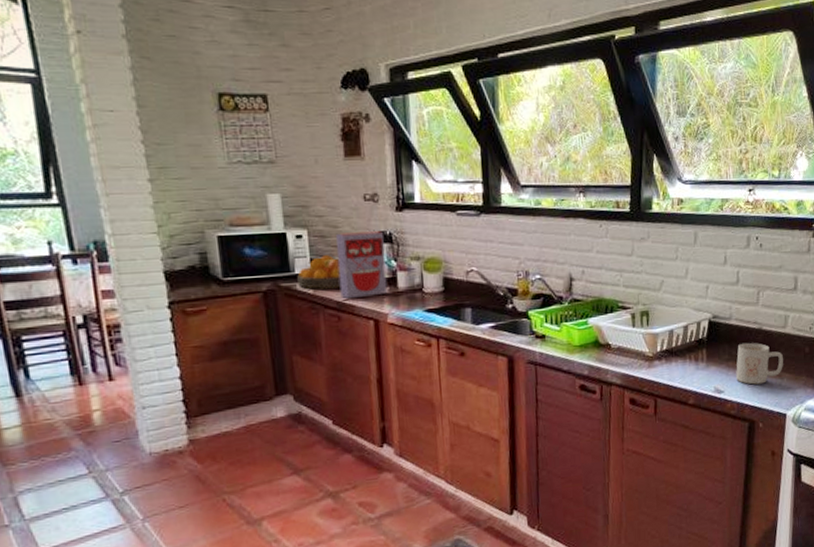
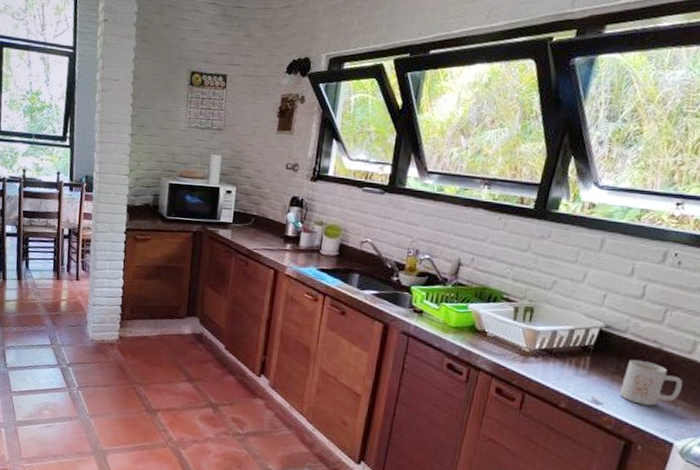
fruit bowl: present [297,255,341,289] -> none [220,210,256,239]
cereal box: present [336,231,388,299] -> none [251,193,297,250]

